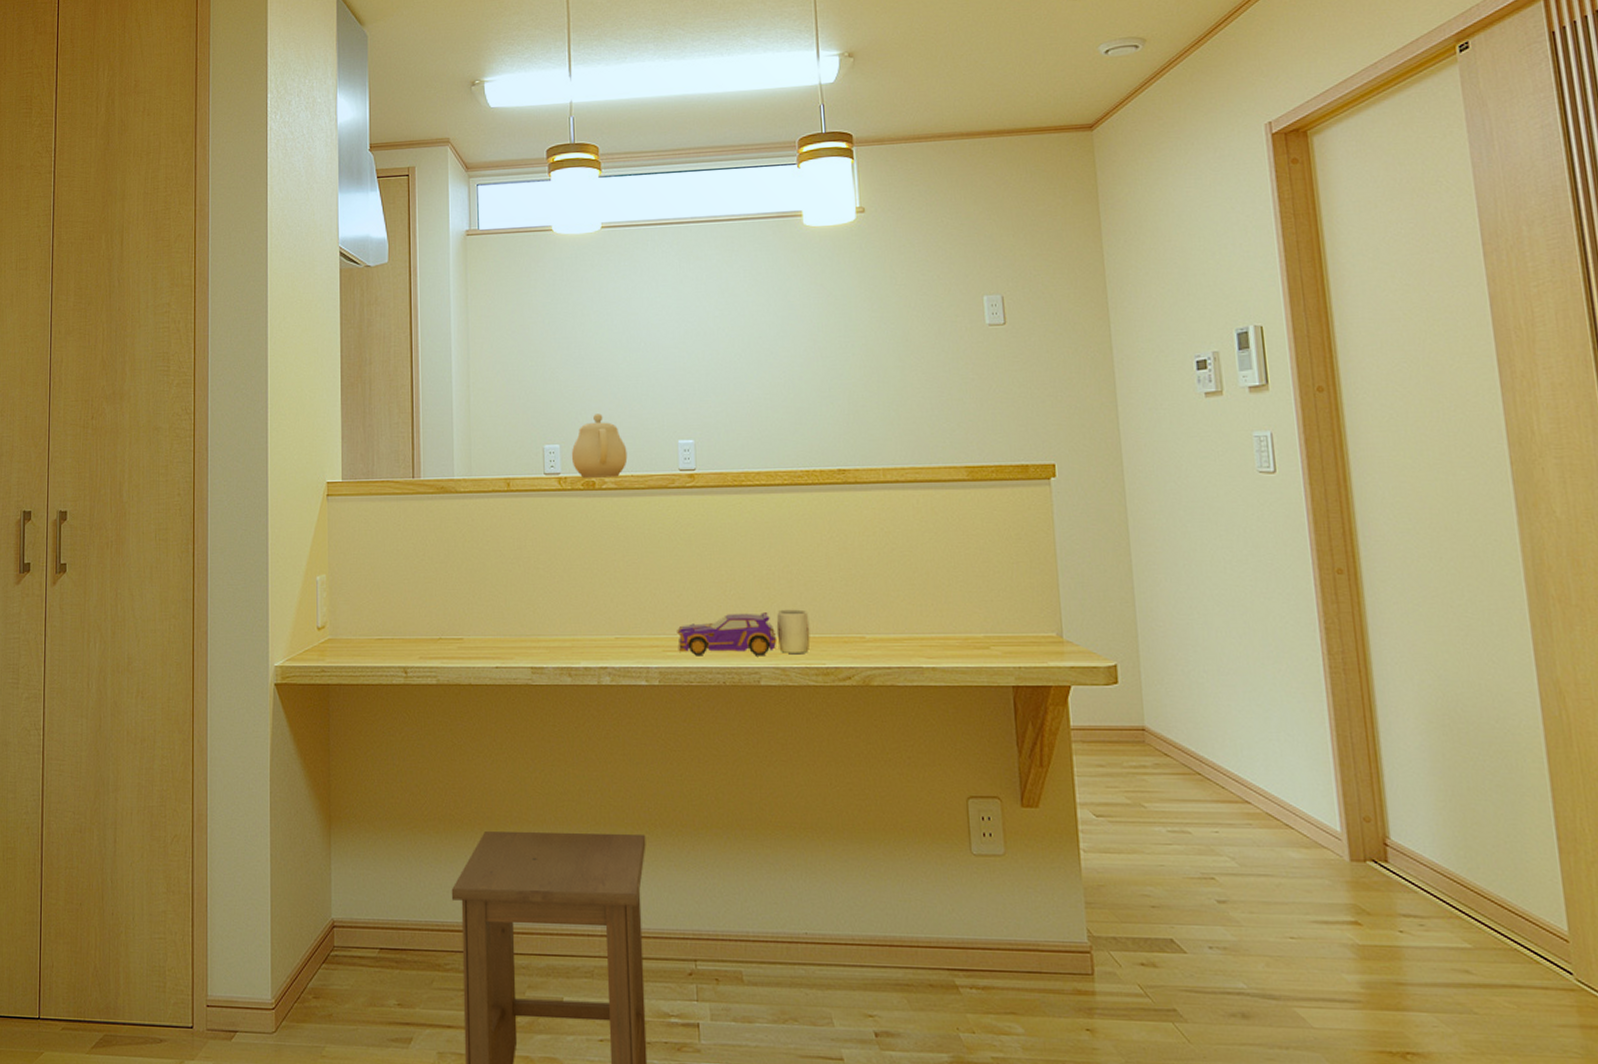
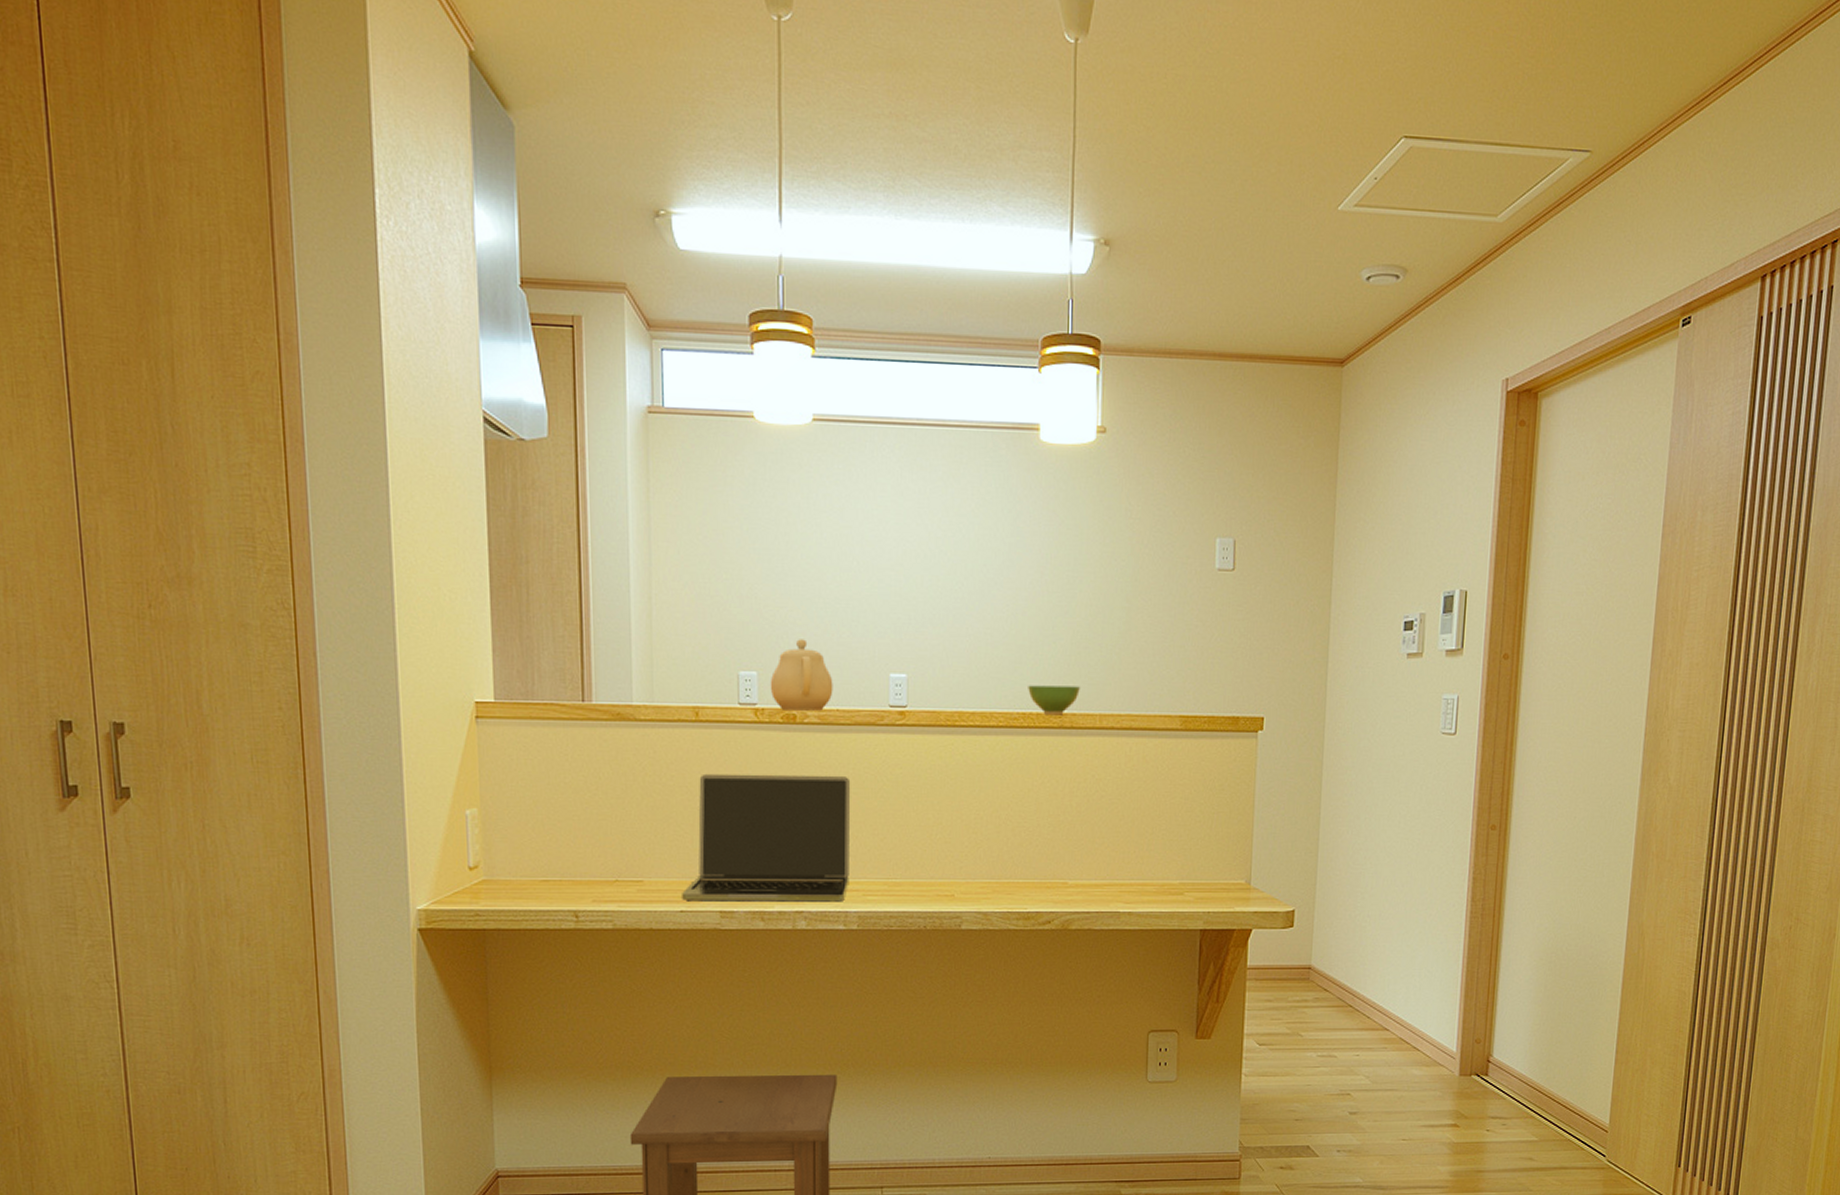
laptop: none [497,537,649,657] -> present [682,775,849,900]
toy car: present [677,612,777,656] -> none [879,857,981,901]
mug: present [776,609,811,653] -> none [981,854,1014,898]
bowl: none [809,443,862,472] -> present [1028,685,1081,715]

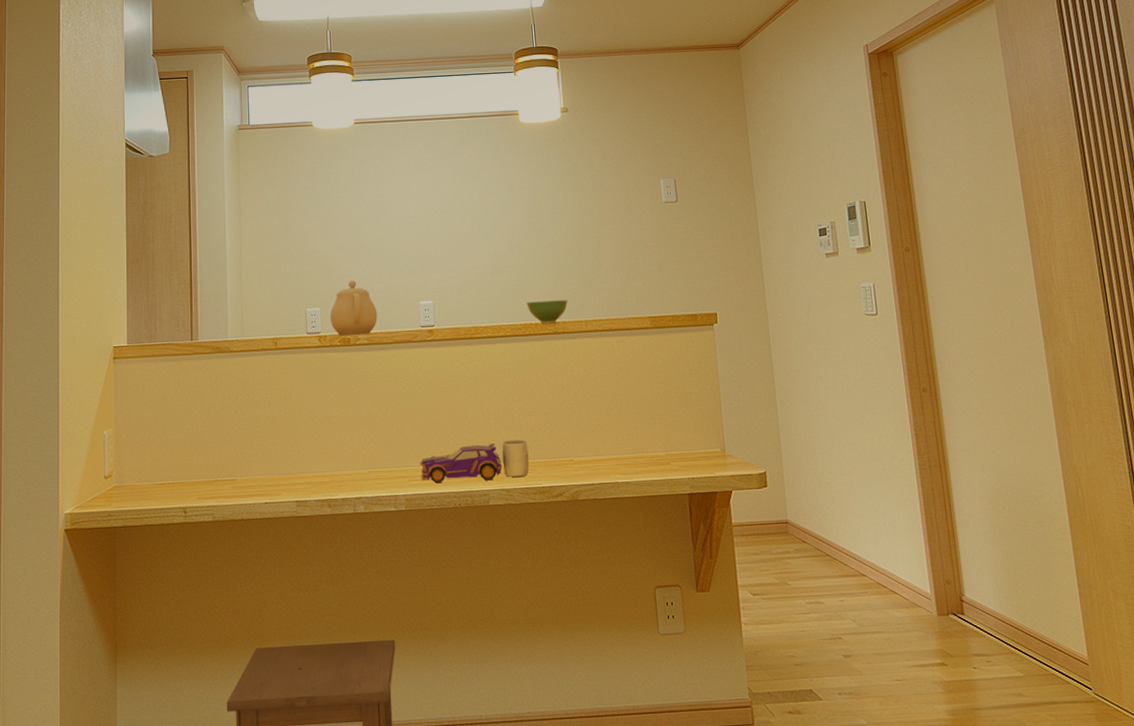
laptop: present [682,775,849,900] -> none [266,384,397,494]
toy car: none [879,857,981,901] -> present [420,443,503,484]
mug: none [981,854,1014,898] -> present [501,439,529,477]

